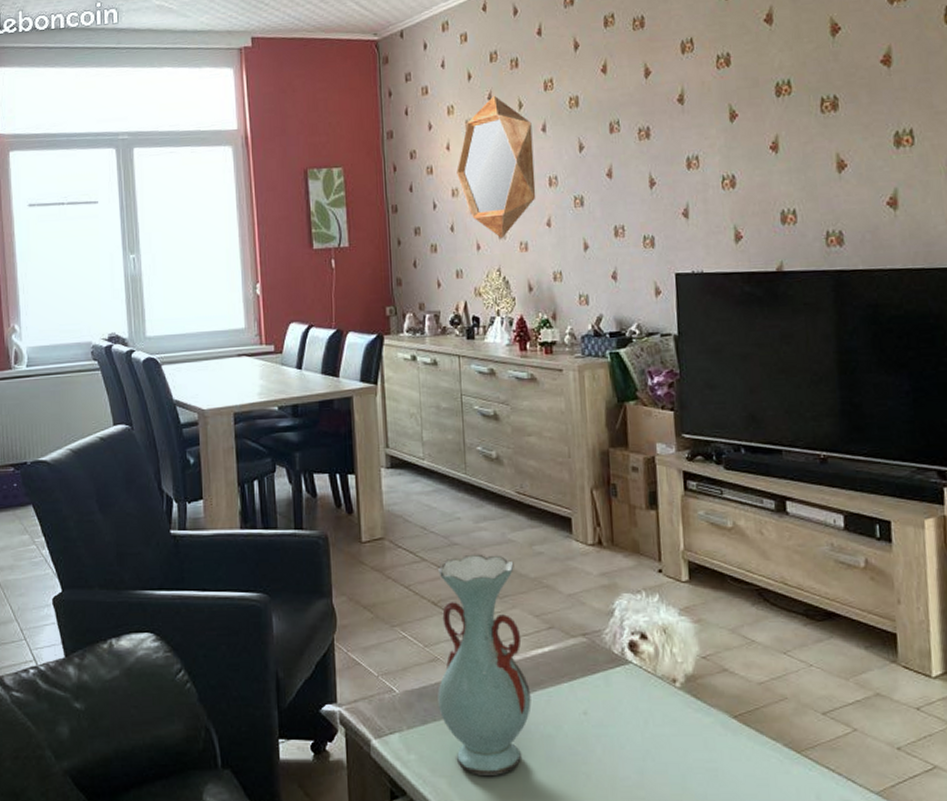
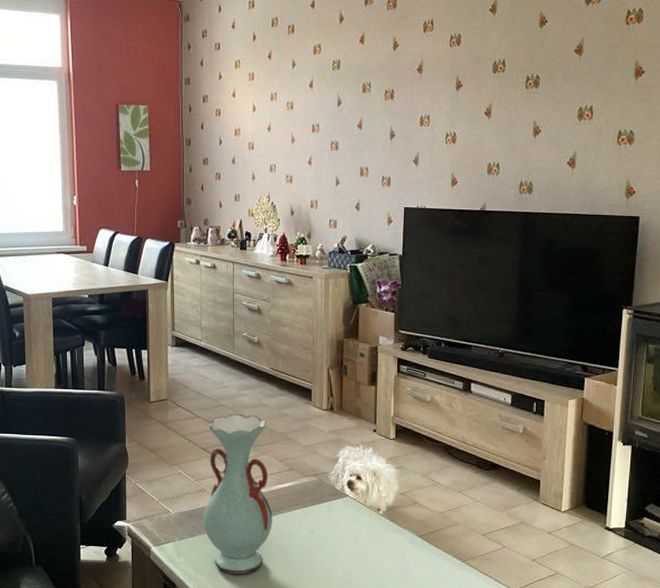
home mirror: present [456,95,536,238] -> none [240,54,302,171]

